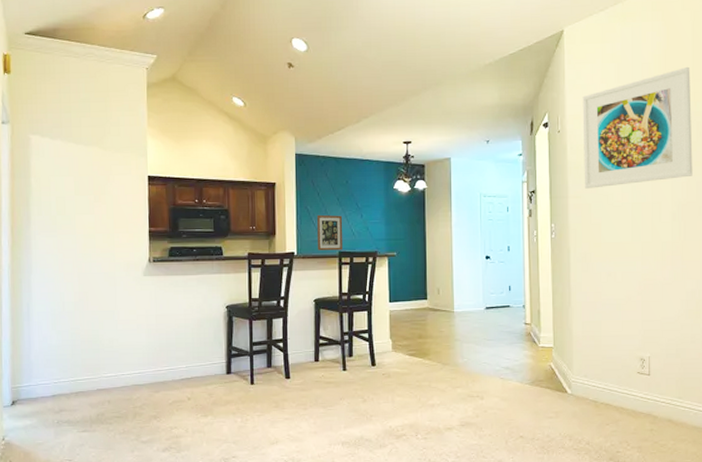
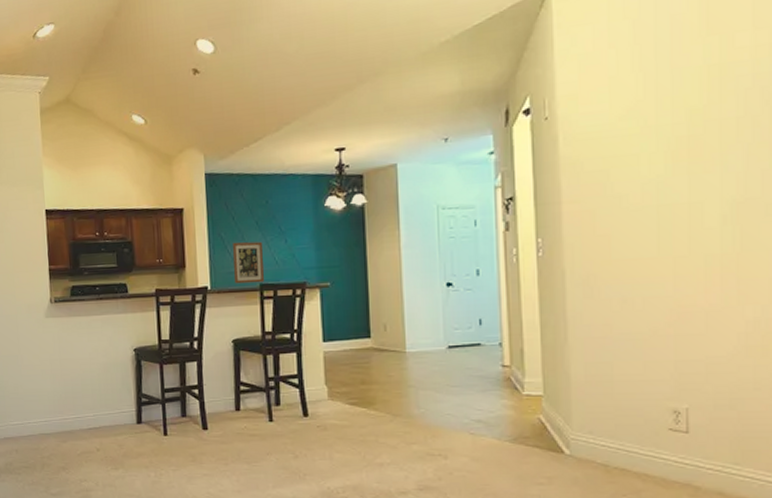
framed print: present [582,66,693,189] -> none [580,11,754,190]

